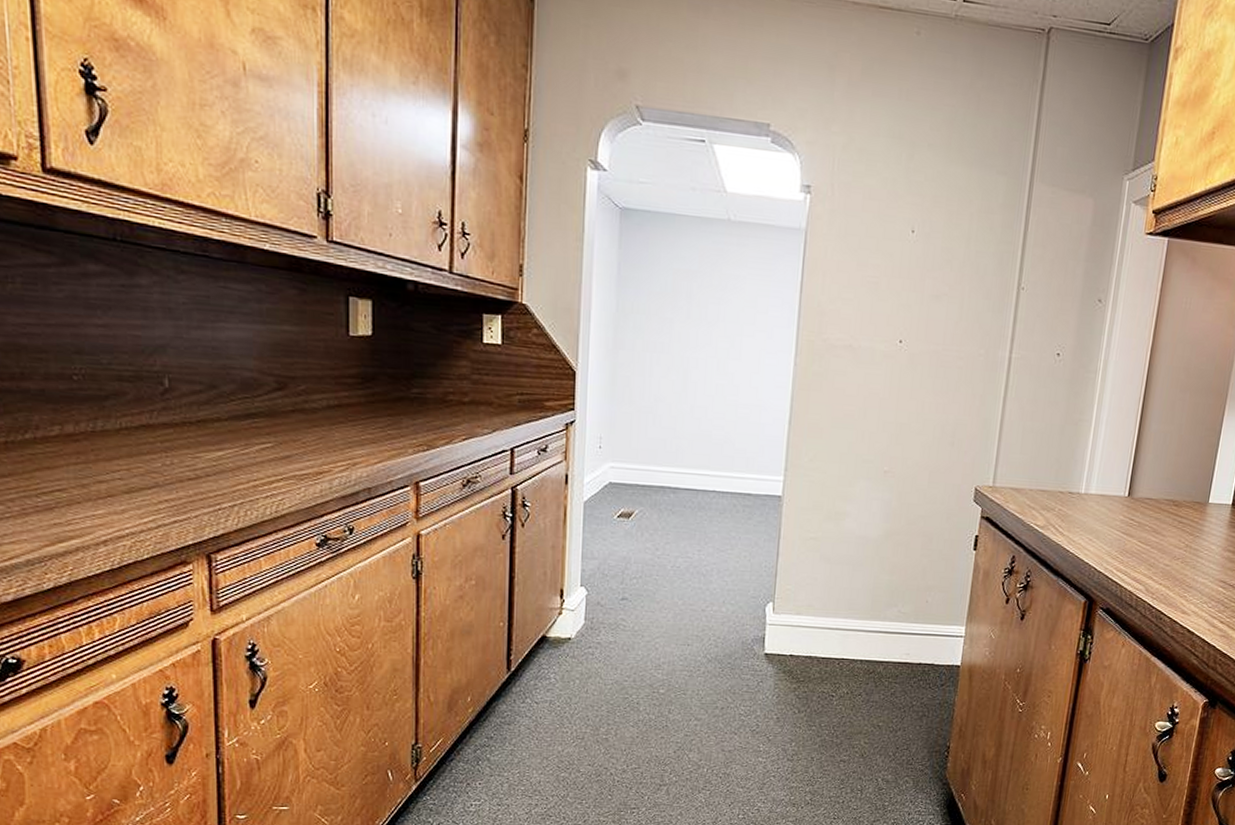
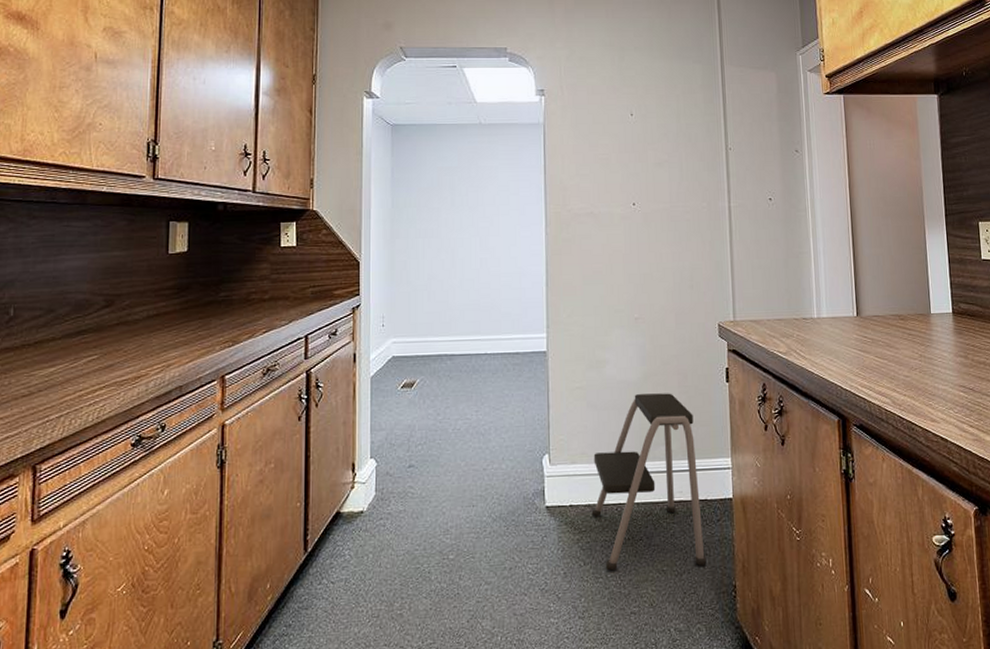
step stool: none [812,552,933,725] -> present [591,393,707,571]

